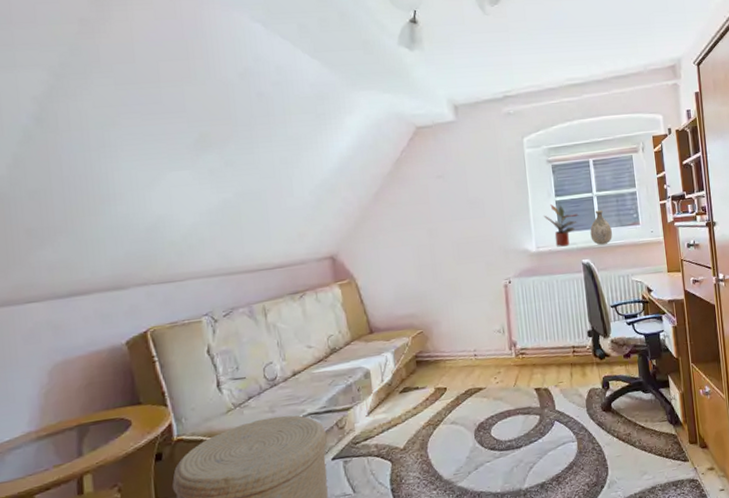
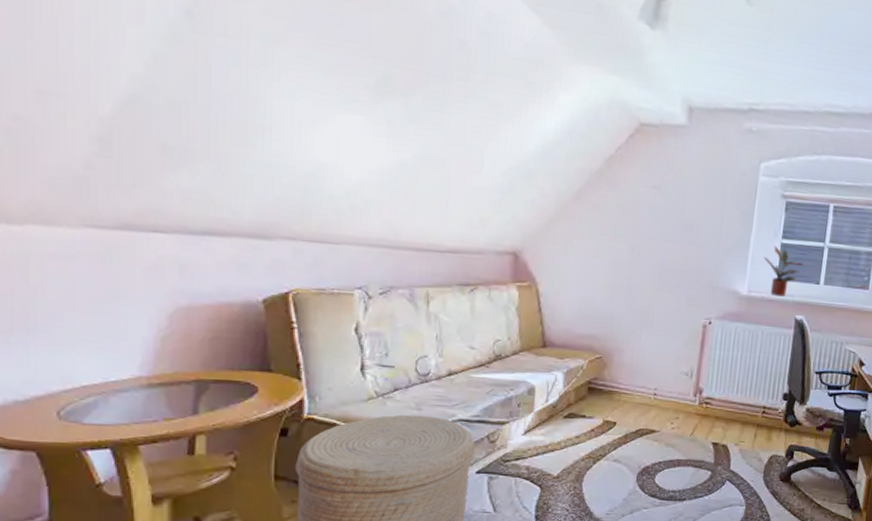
vase: present [590,210,612,246] -> none [811,264,837,305]

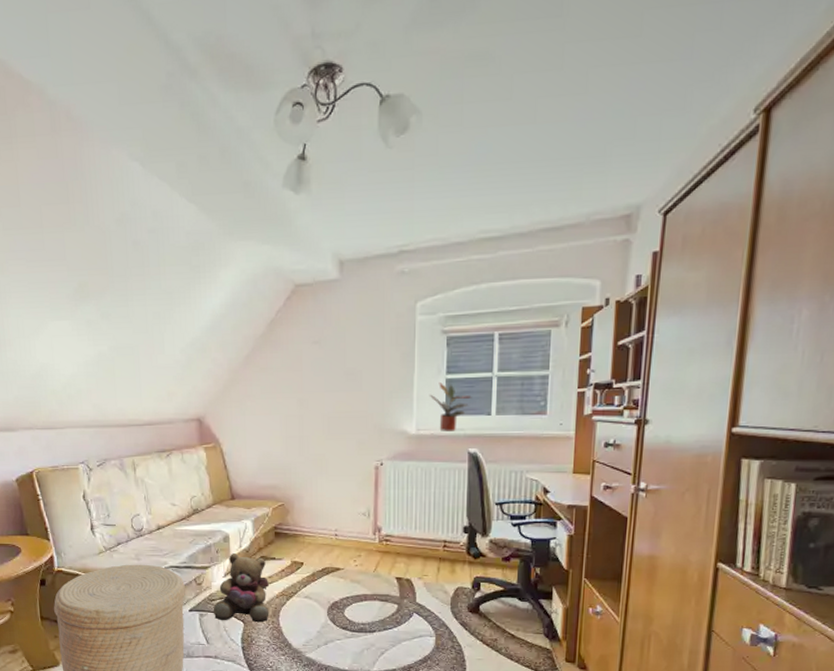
teddy bear: none [505,407,576,488] -> present [213,552,270,623]

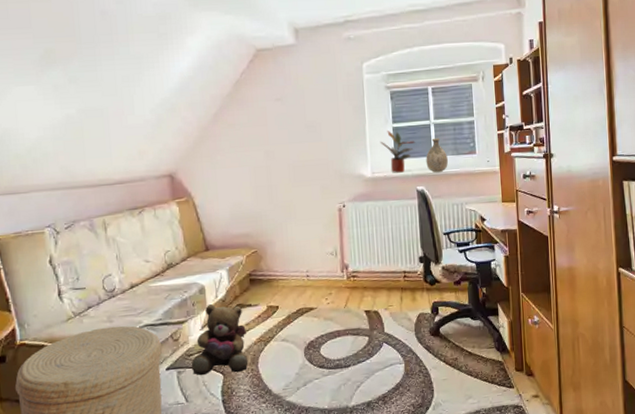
vase: none [483,393,510,435] -> present [426,138,448,174]

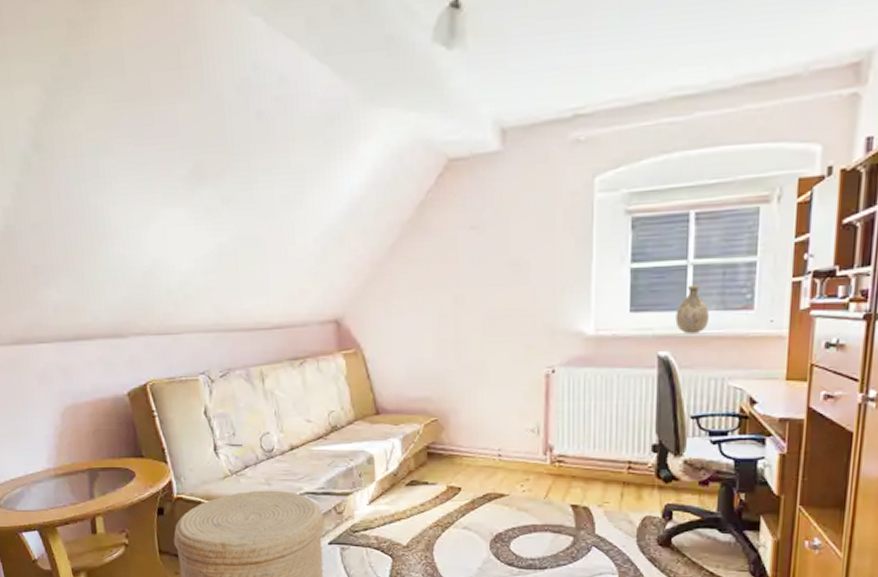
teddy bear: present [191,303,249,375] -> none [356,476,422,558]
potted plant: present [379,131,416,173] -> none [610,273,663,332]

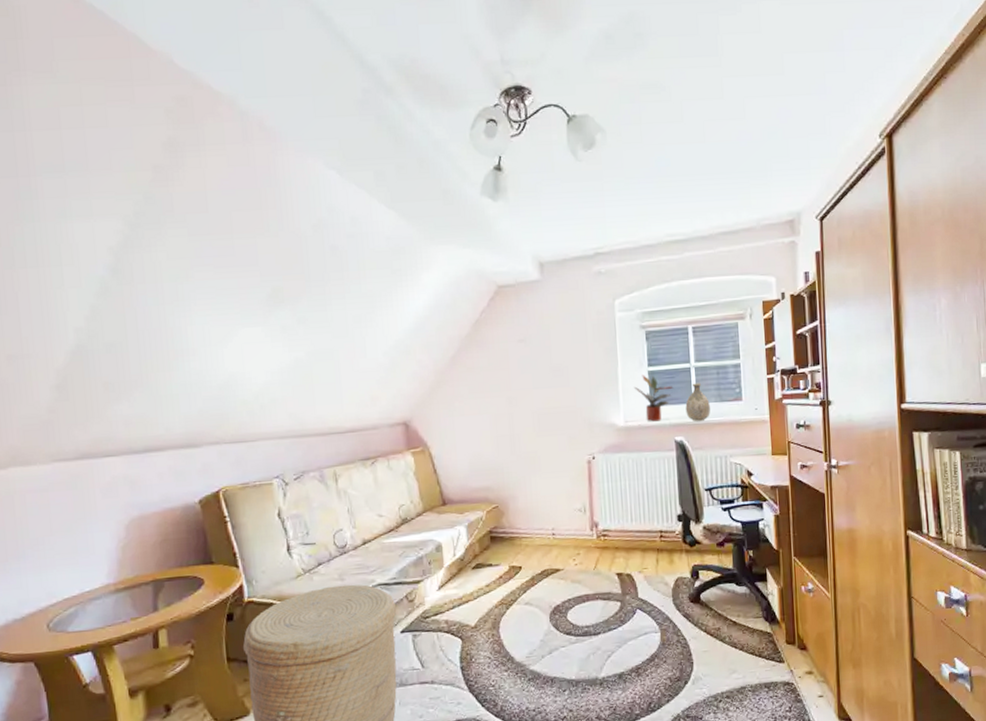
potted plant: none [610,273,663,332] -> present [633,375,674,422]

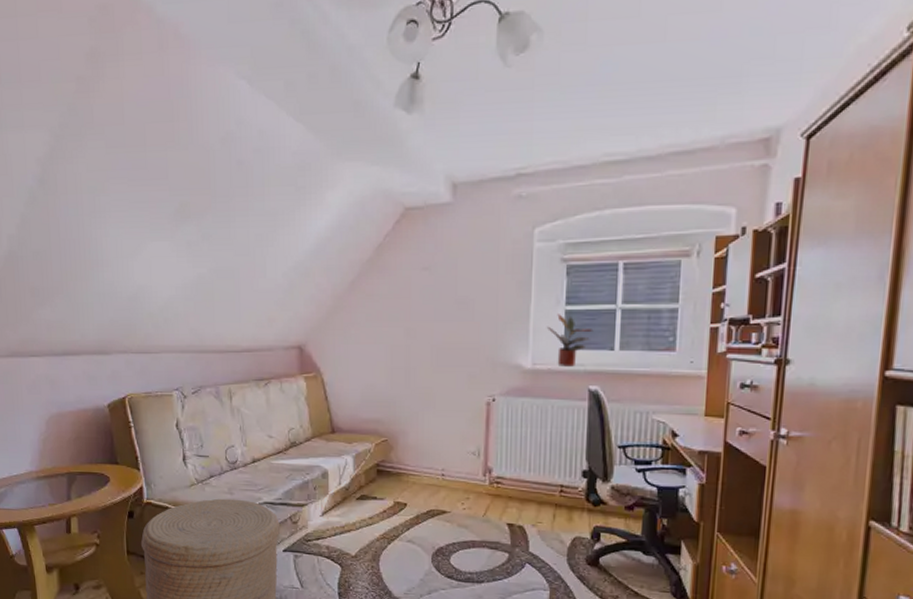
vase: present [685,383,710,422] -> none [605,327,635,371]

